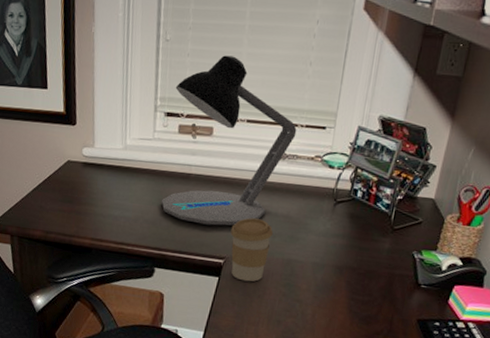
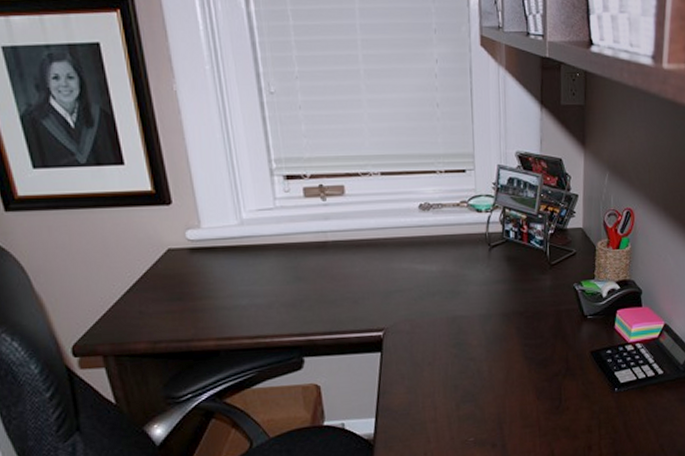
desk lamp: present [161,55,297,226] -> none [291,104,437,297]
coffee cup: present [230,218,274,282] -> none [385,279,432,351]

